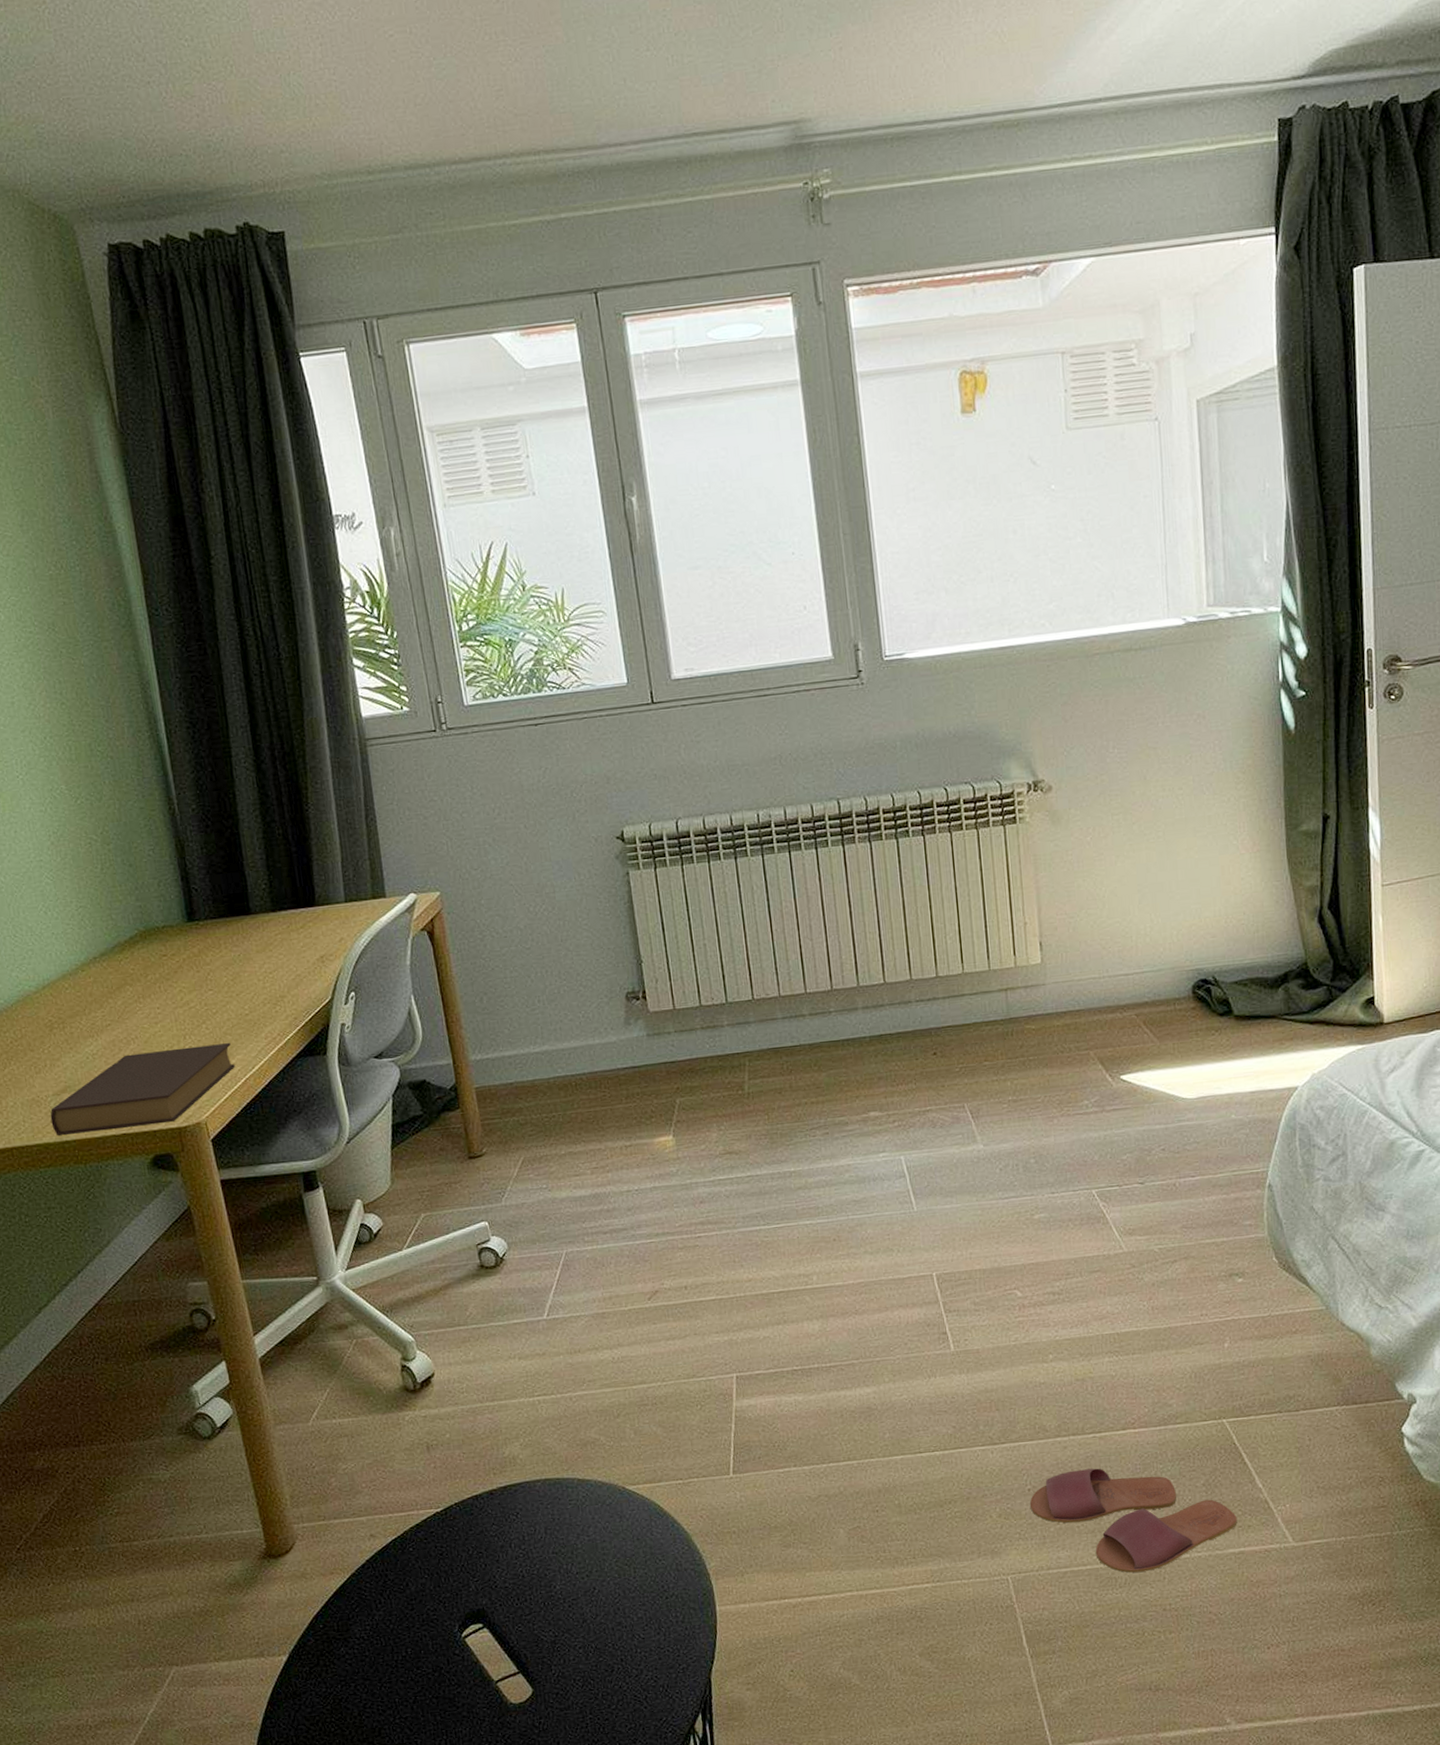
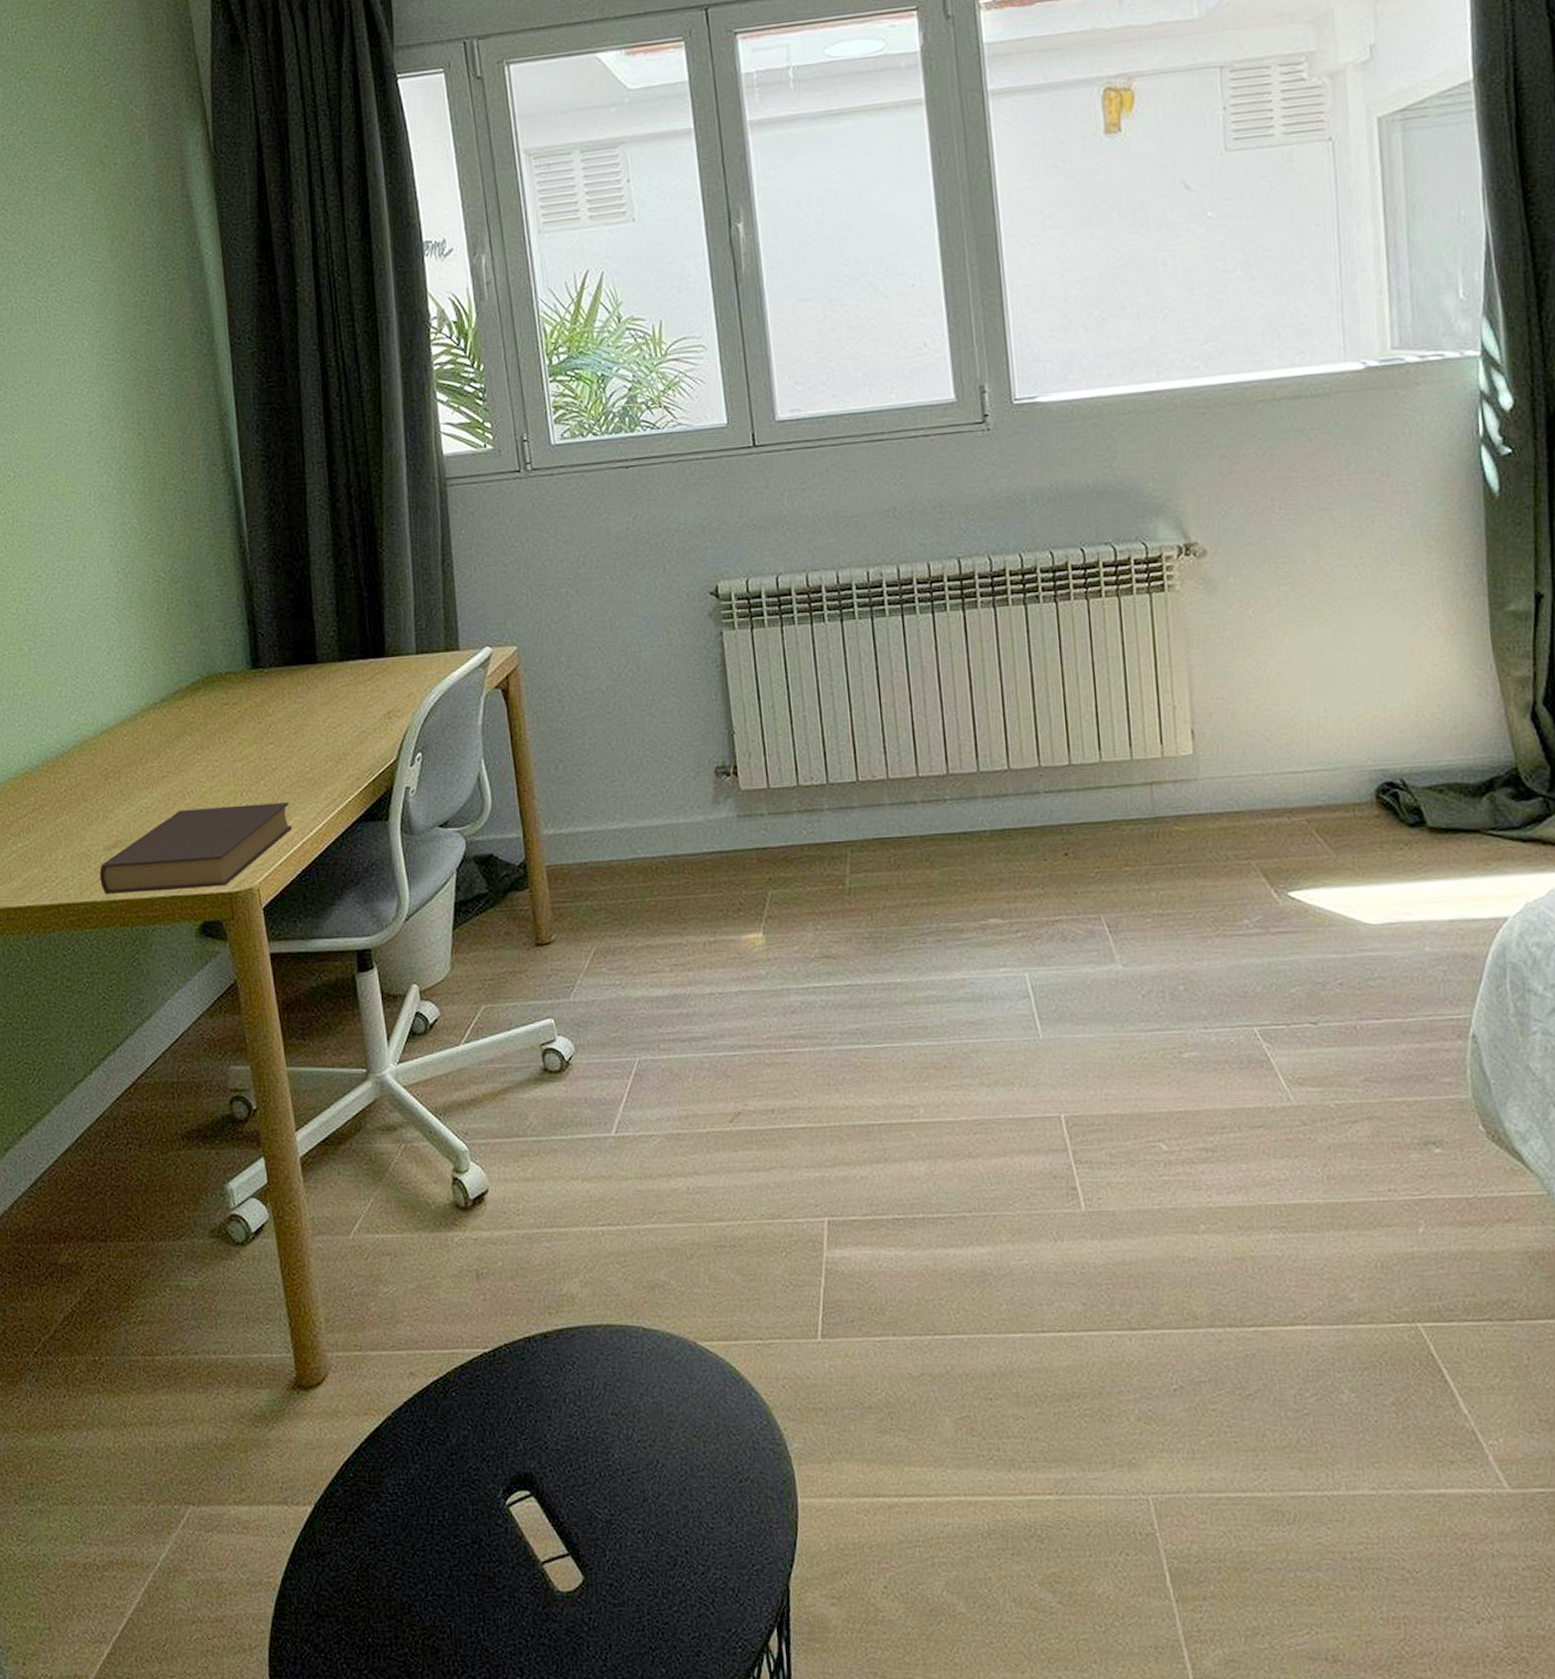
slippers: present [1030,1468,1238,1573] -> none [1176,1370,1437,1507]

